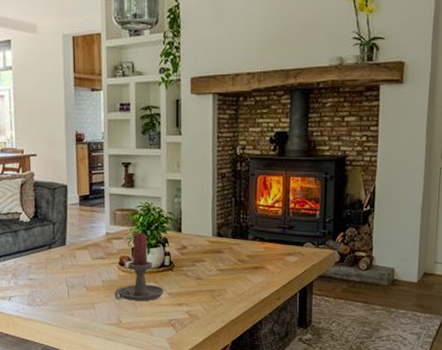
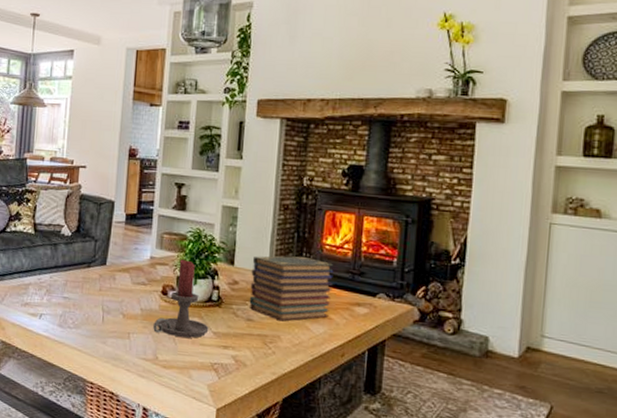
book stack: none [197,217,267,276] -> present [249,256,334,321]

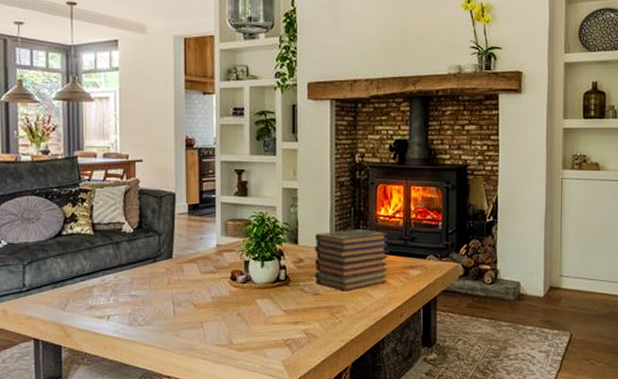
candle holder: present [153,259,209,338] -> none [225,244,279,319]

